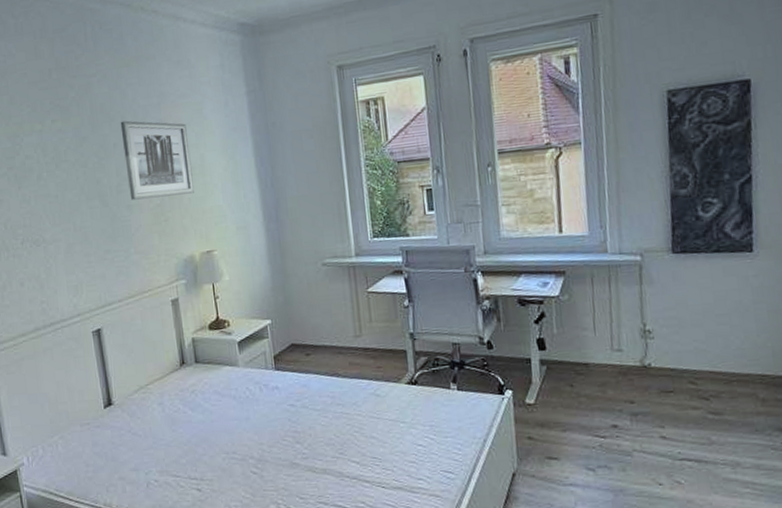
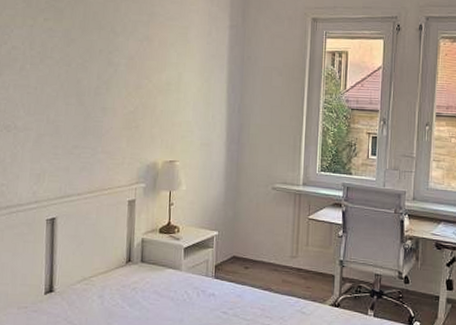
wall art: present [120,120,194,200] -> none [106,31,170,106]

